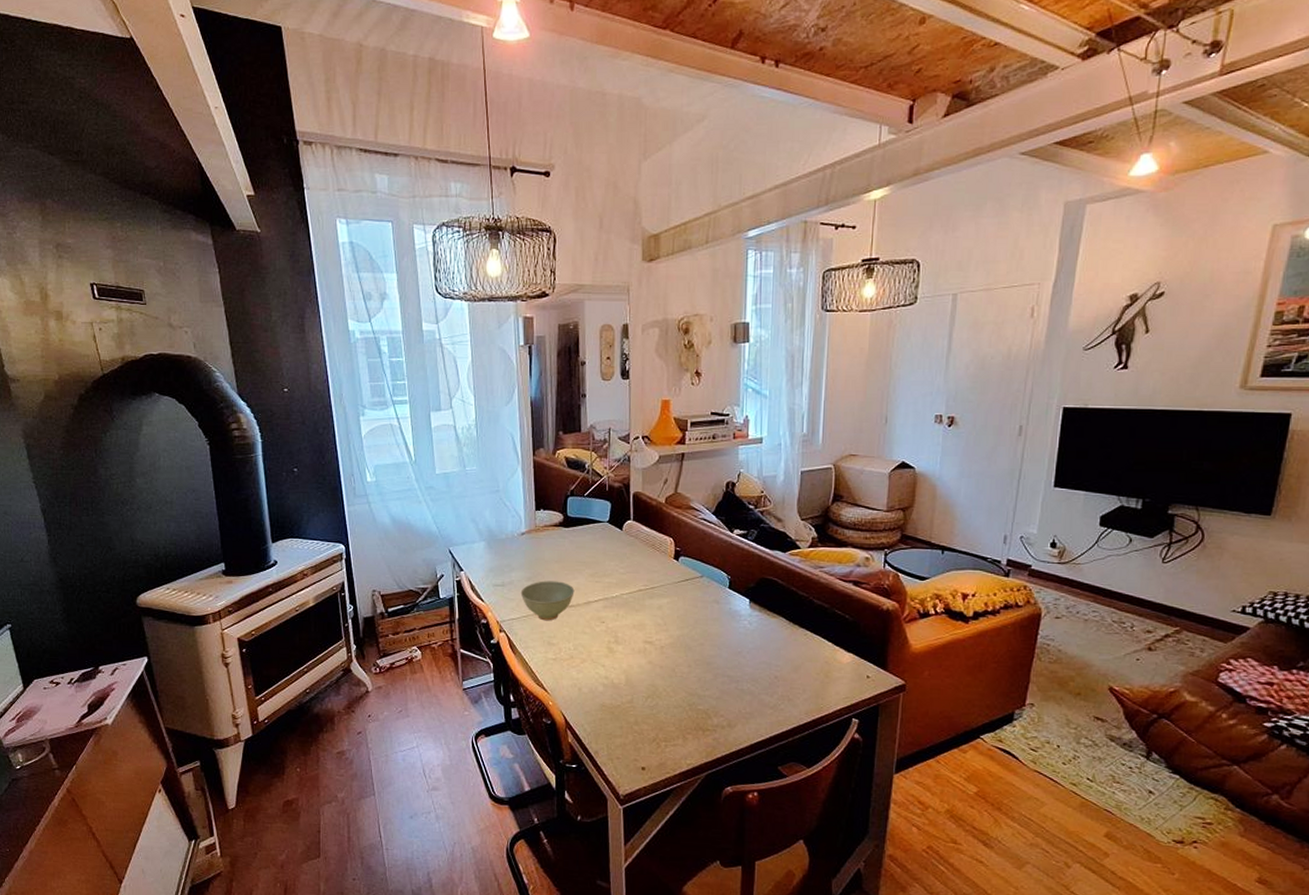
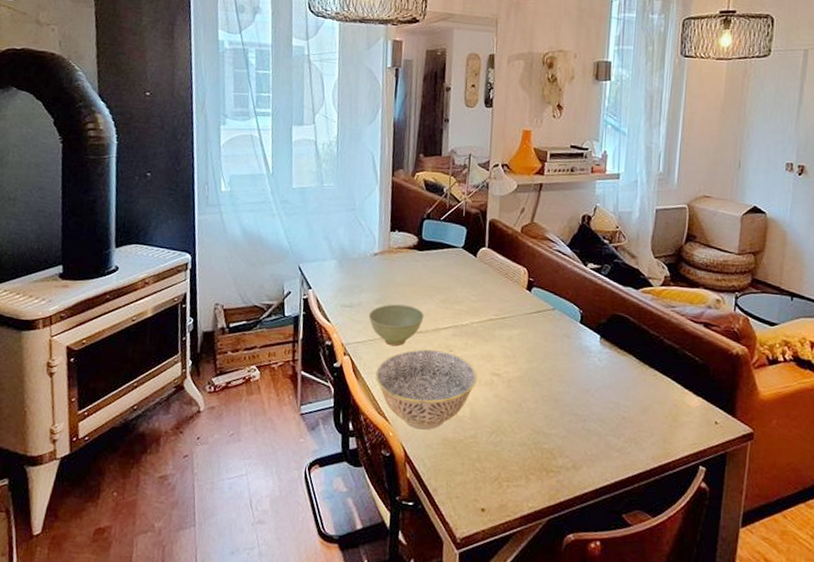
bowl: none [532,622,631,698] -> present [375,349,478,430]

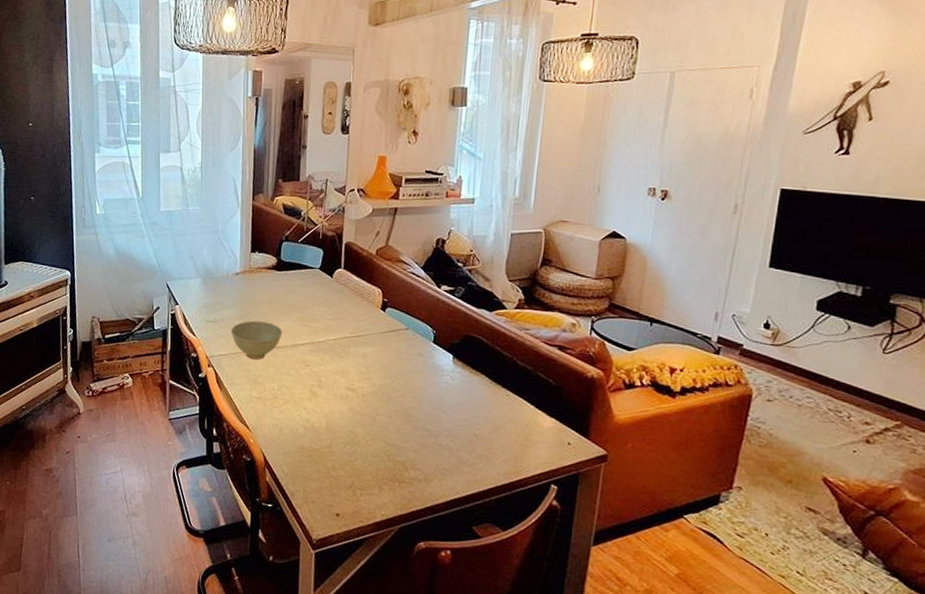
bowl: present [375,349,478,430] -> none [237,363,333,439]

